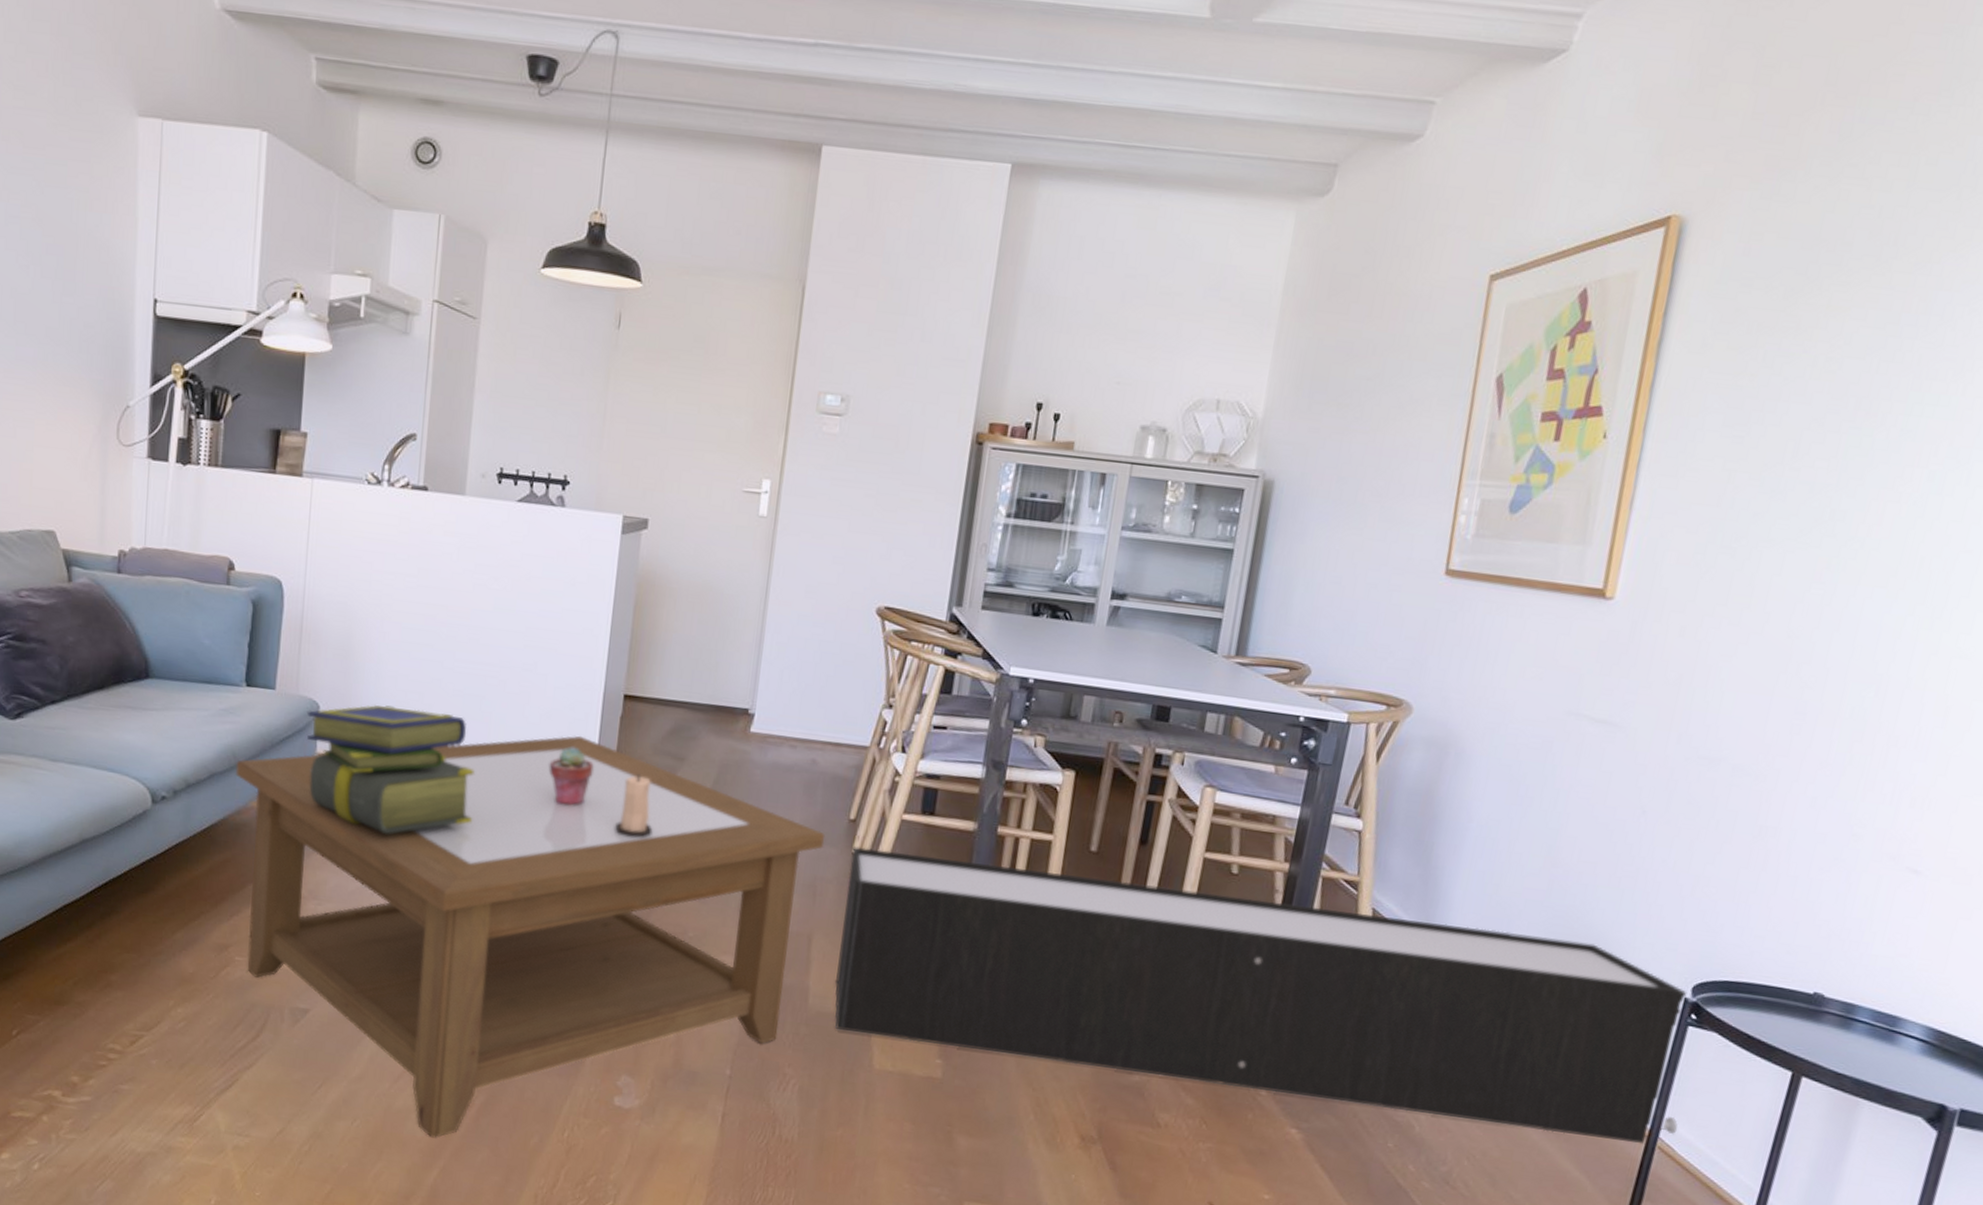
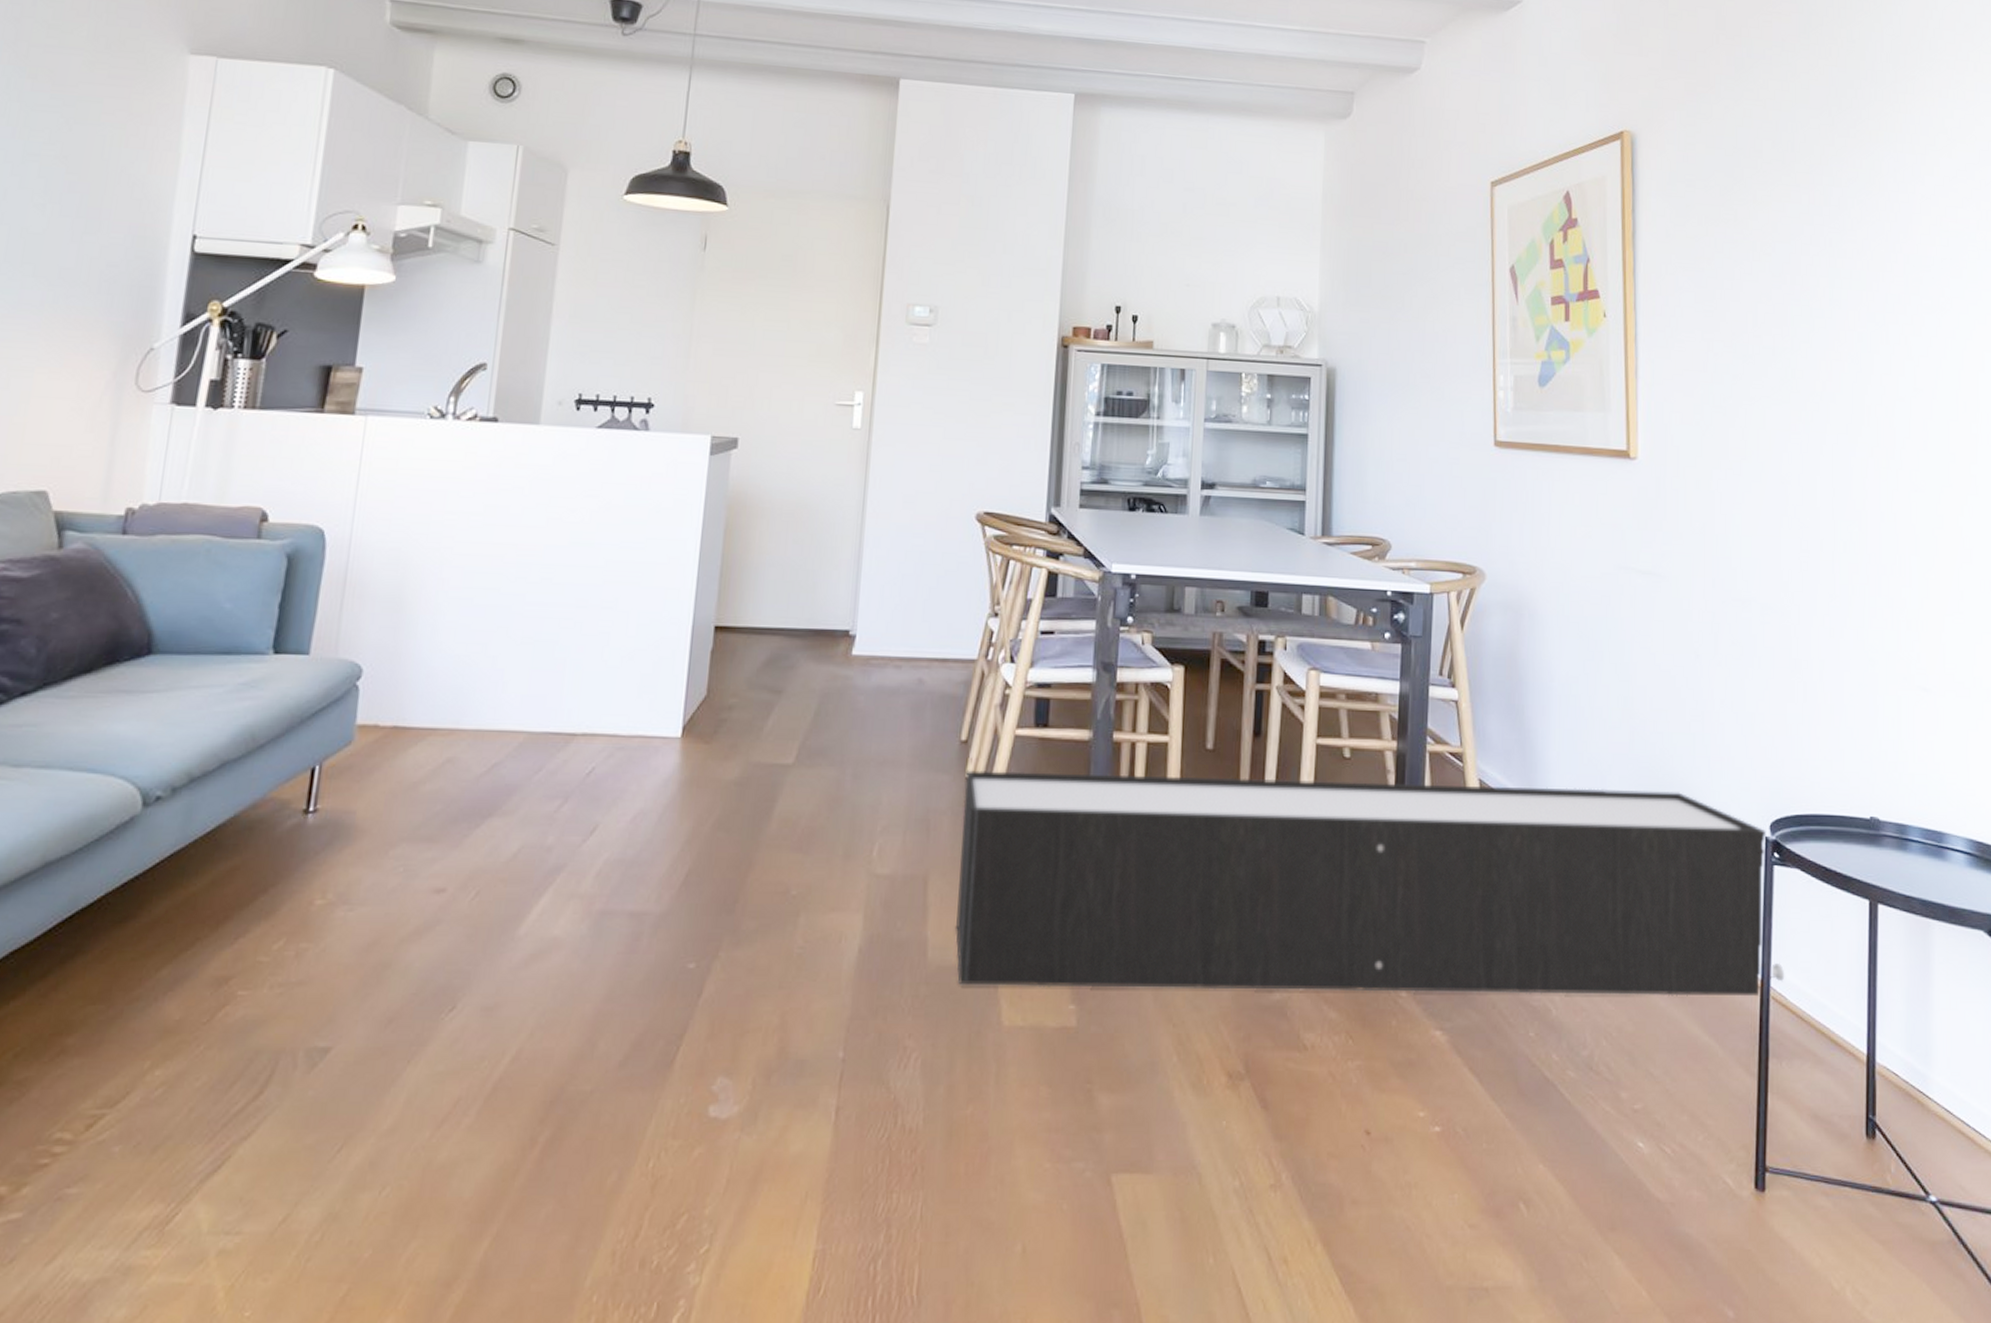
coffee table: present [235,735,826,1138] -> none [252,676,937,1196]
stack of books: present [307,704,475,834] -> none [345,661,545,813]
potted succulent: present [549,747,594,806] -> none [631,689,682,757]
candle: present [615,773,653,838] -> none [706,712,749,787]

